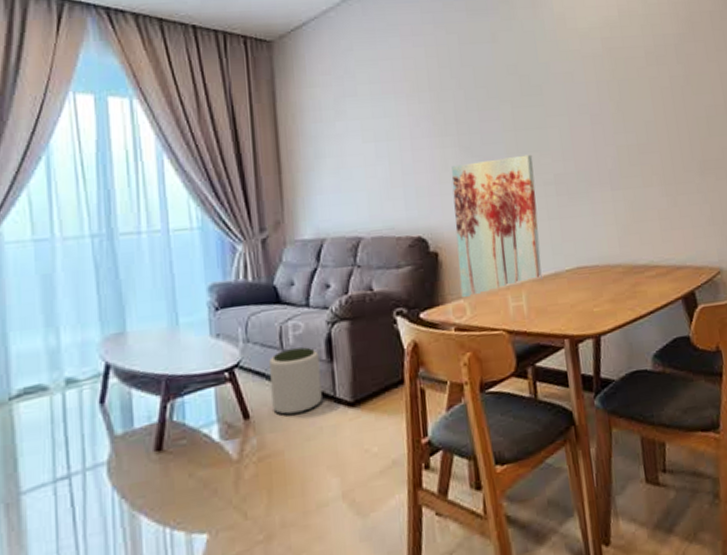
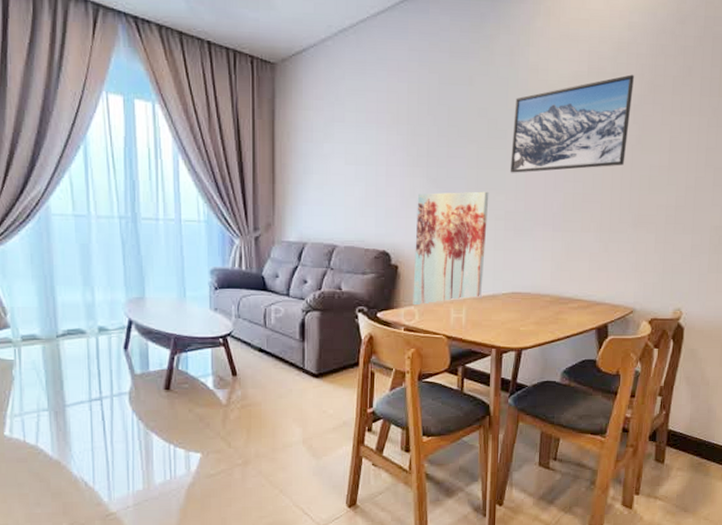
plant pot: present [269,347,322,415] -> none [255,327,294,376]
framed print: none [546,14,677,131] -> present [510,74,634,173]

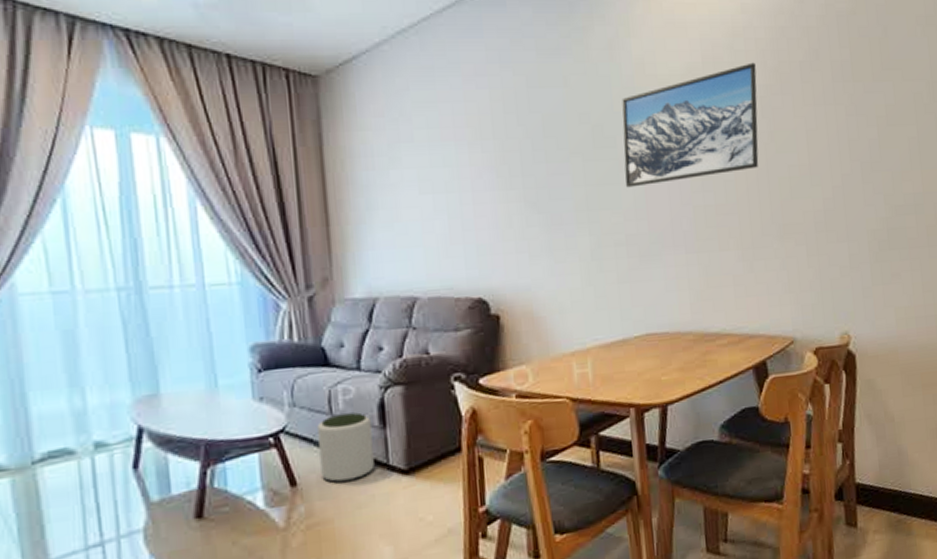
plant pot: none [255,327,294,376] -> present [317,412,375,482]
wall art: present [413,191,489,304] -> none [515,212,609,363]

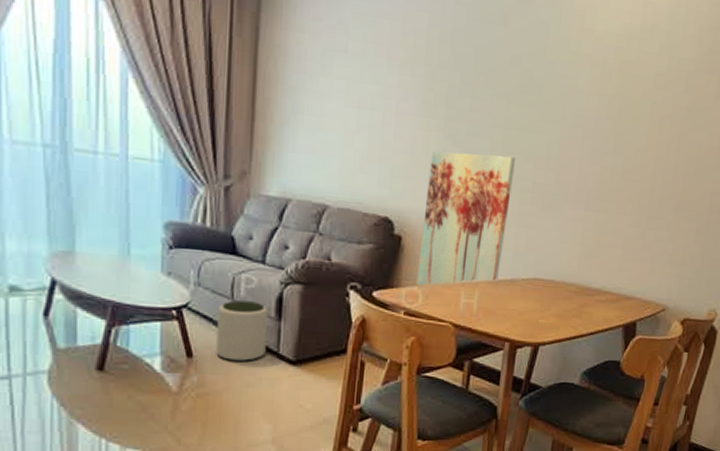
wall art: none [515,212,609,363] -> present [416,151,516,285]
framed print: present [622,62,759,188] -> none [542,35,691,142]

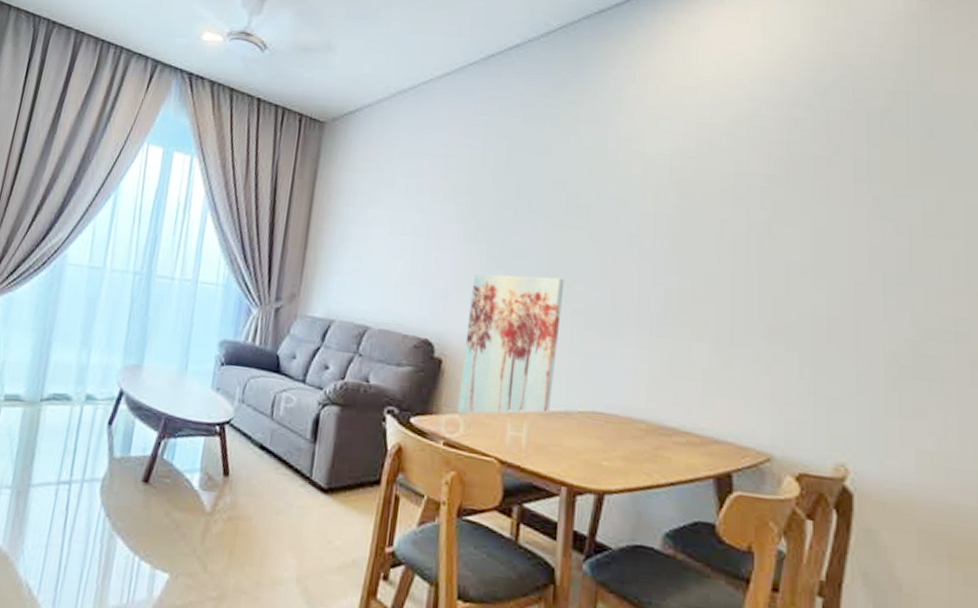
plant pot: present [216,300,268,361] -> none [251,419,305,485]

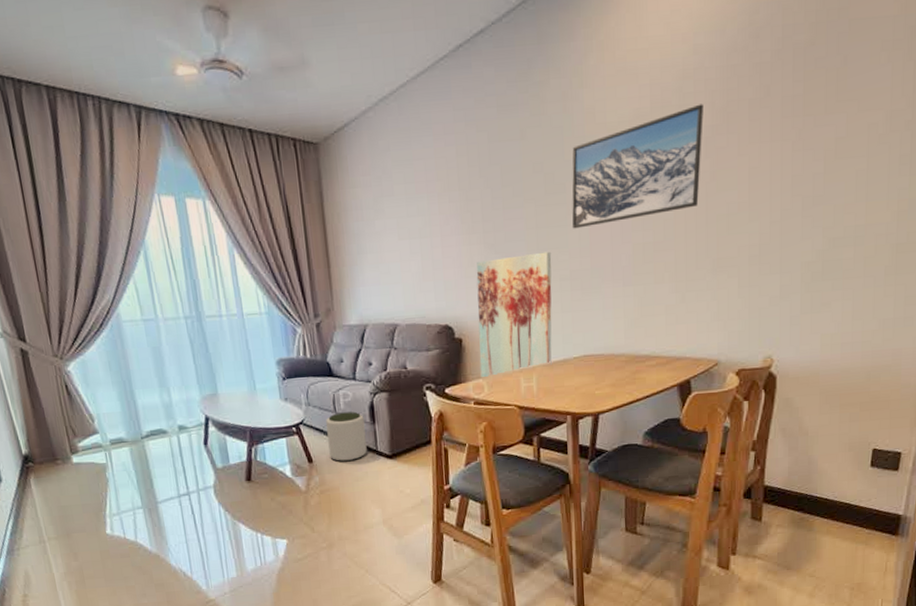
plant pot: none [251,419,305,485] -> present [326,411,367,461]
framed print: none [592,150,759,260] -> present [572,104,703,229]

